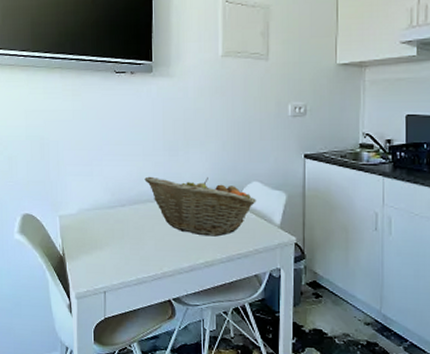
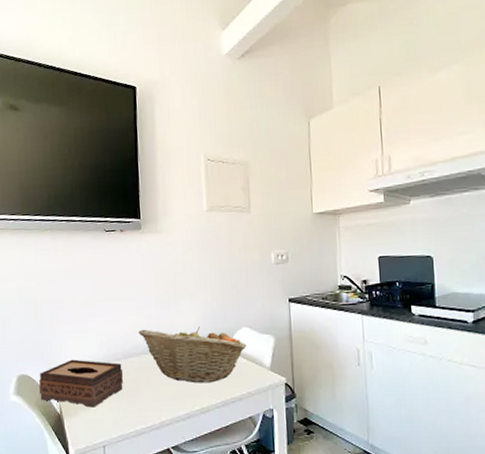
tissue box: none [43,202,127,252] -> present [39,359,123,408]

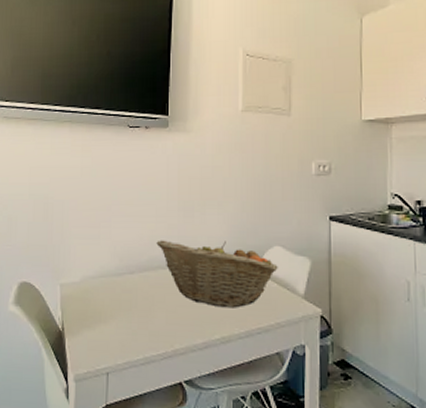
tissue box: present [39,359,123,408] -> none [41,268,135,327]

